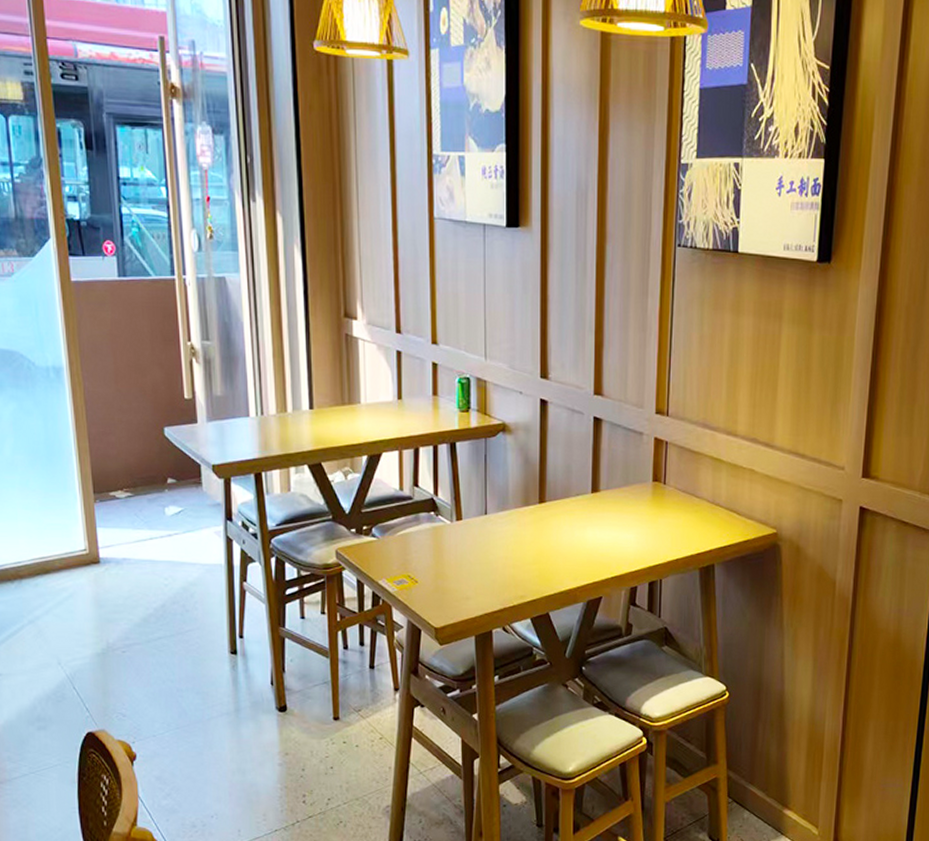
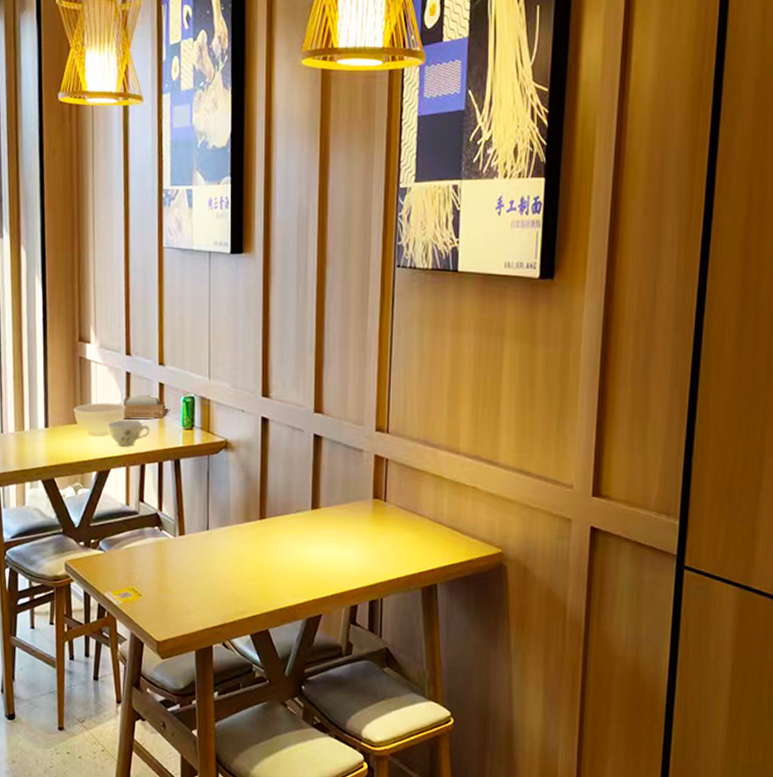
soup bowl: none [340,383,397,419] -> present [73,403,126,436]
teacup: none [378,401,424,430] -> present [107,419,150,447]
napkin holder: none [389,376,445,401] -> present [119,396,170,420]

